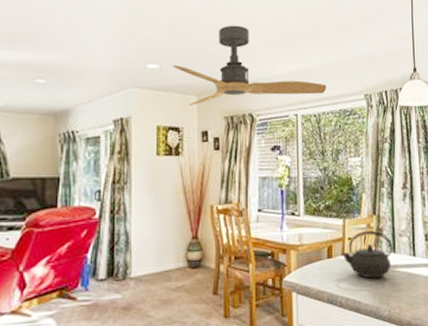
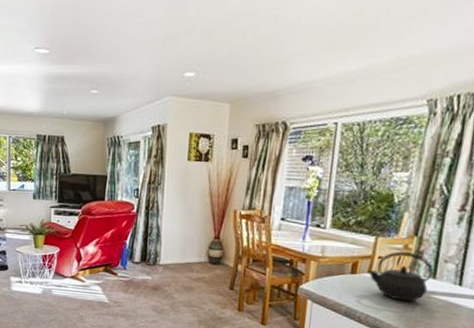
ceiling fan: present [173,25,327,106] -> none [209,25,379,113]

